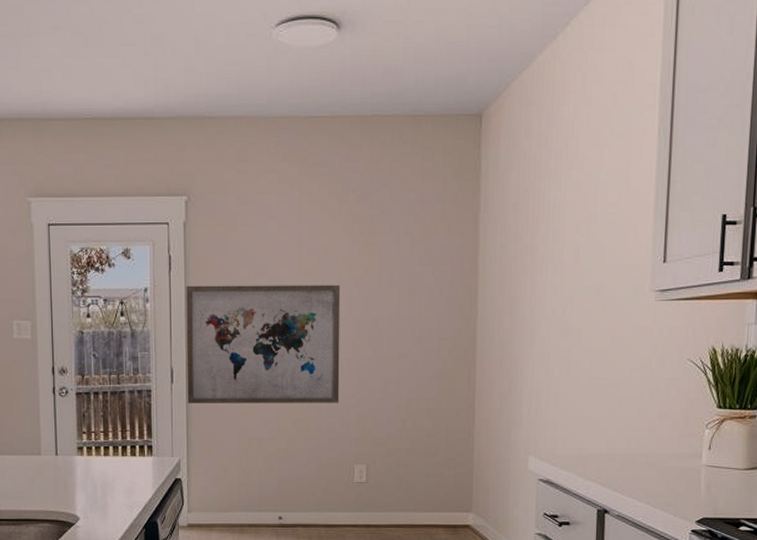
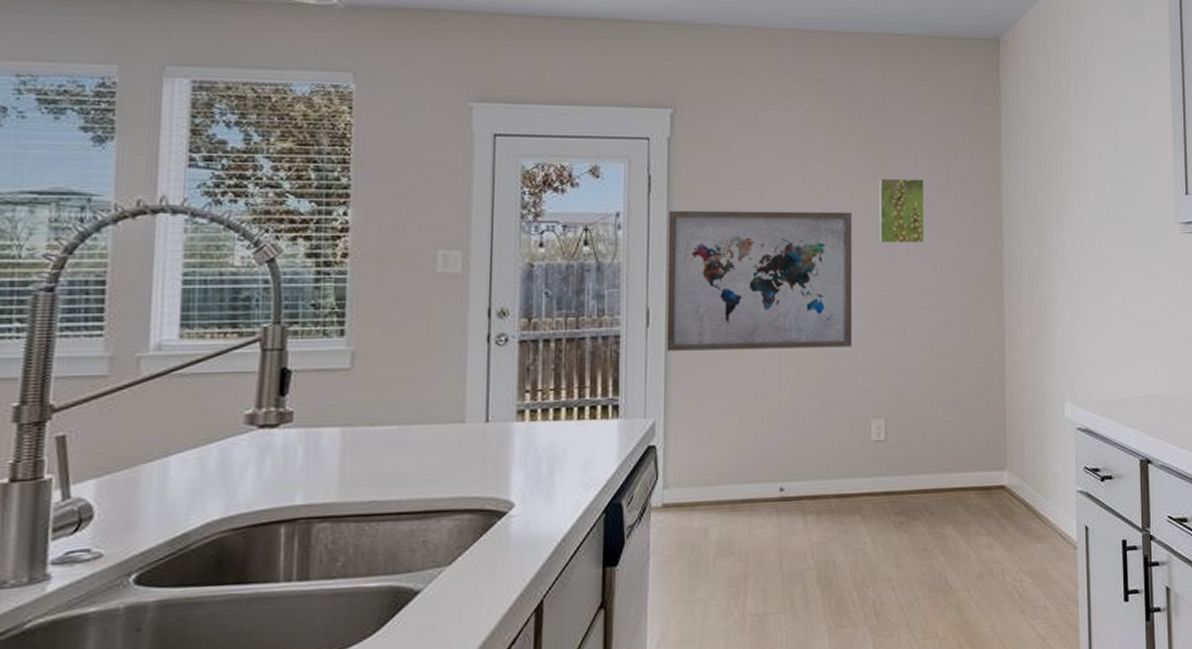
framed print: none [364,253,406,313] -> present [880,178,925,243]

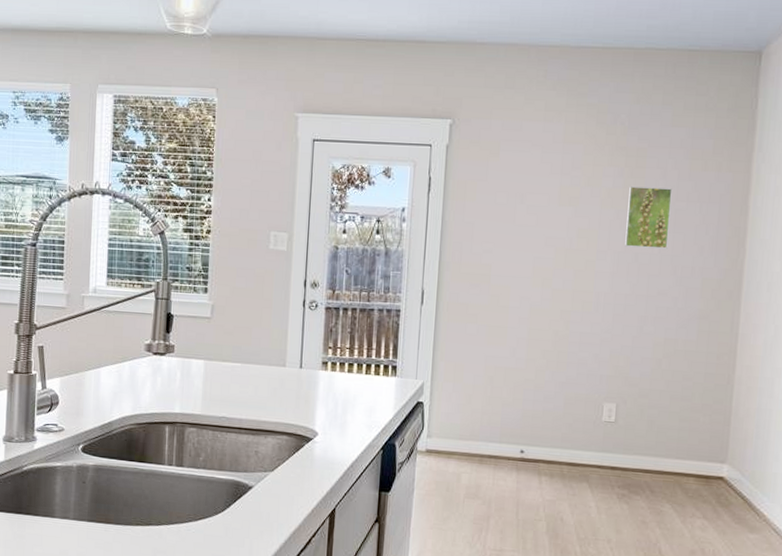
wall art: present [666,210,853,351] -> none [436,208,602,338]

